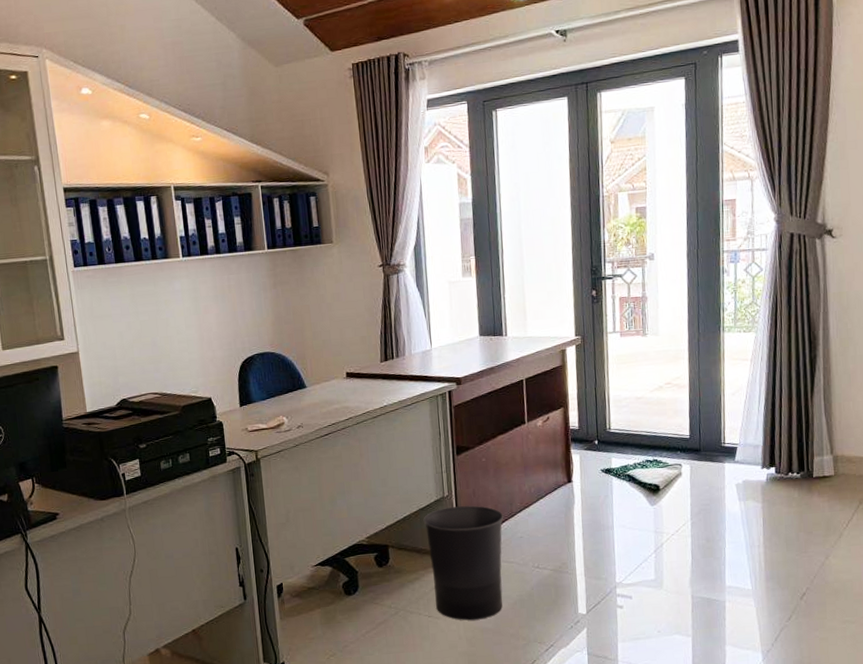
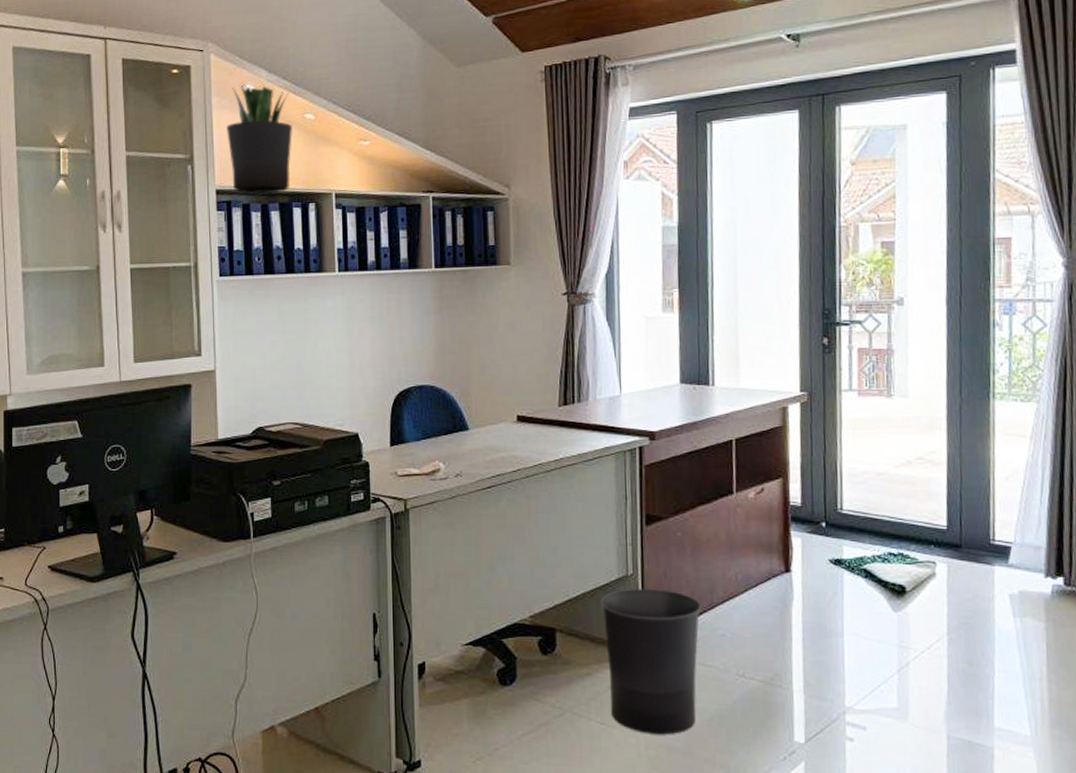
planter: none [67,73,132,190] -> present [226,69,292,194]

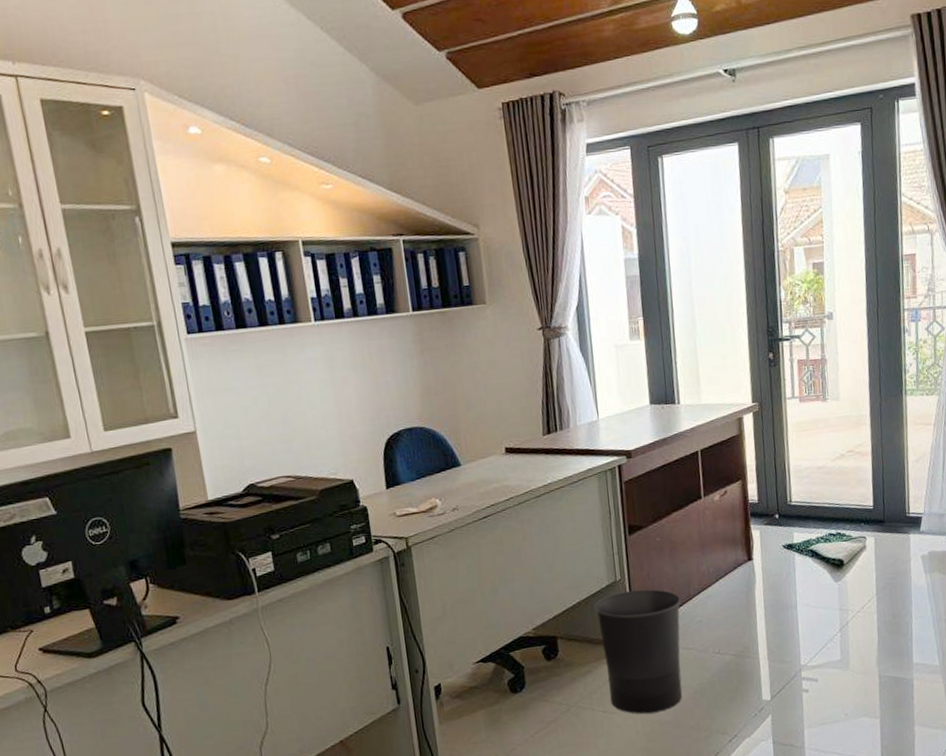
planter: present [226,69,292,194] -> none [173,109,252,245]

